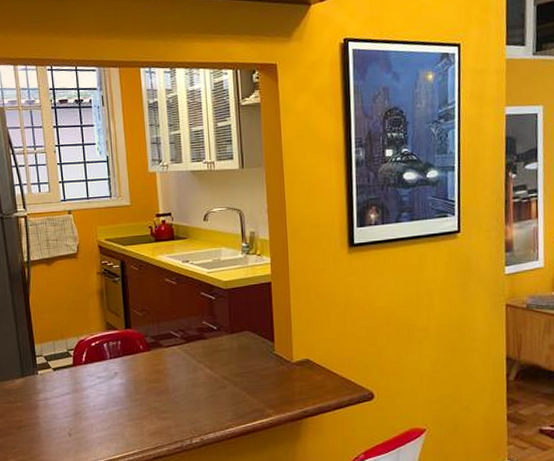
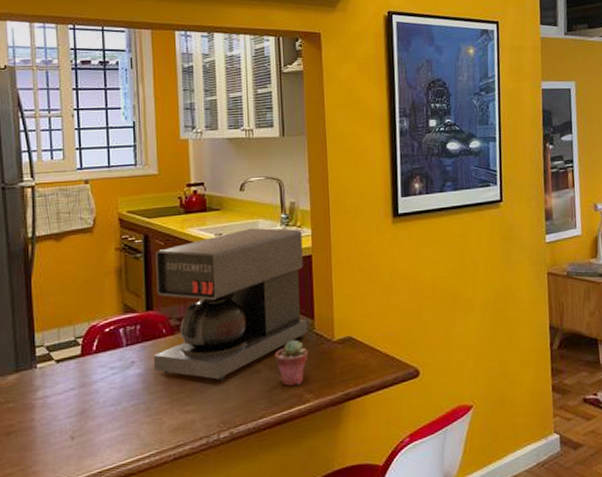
coffee maker: none [131,255,268,393] -> present [153,227,307,381]
potted succulent: none [239,359,269,401] -> present [275,339,308,386]

